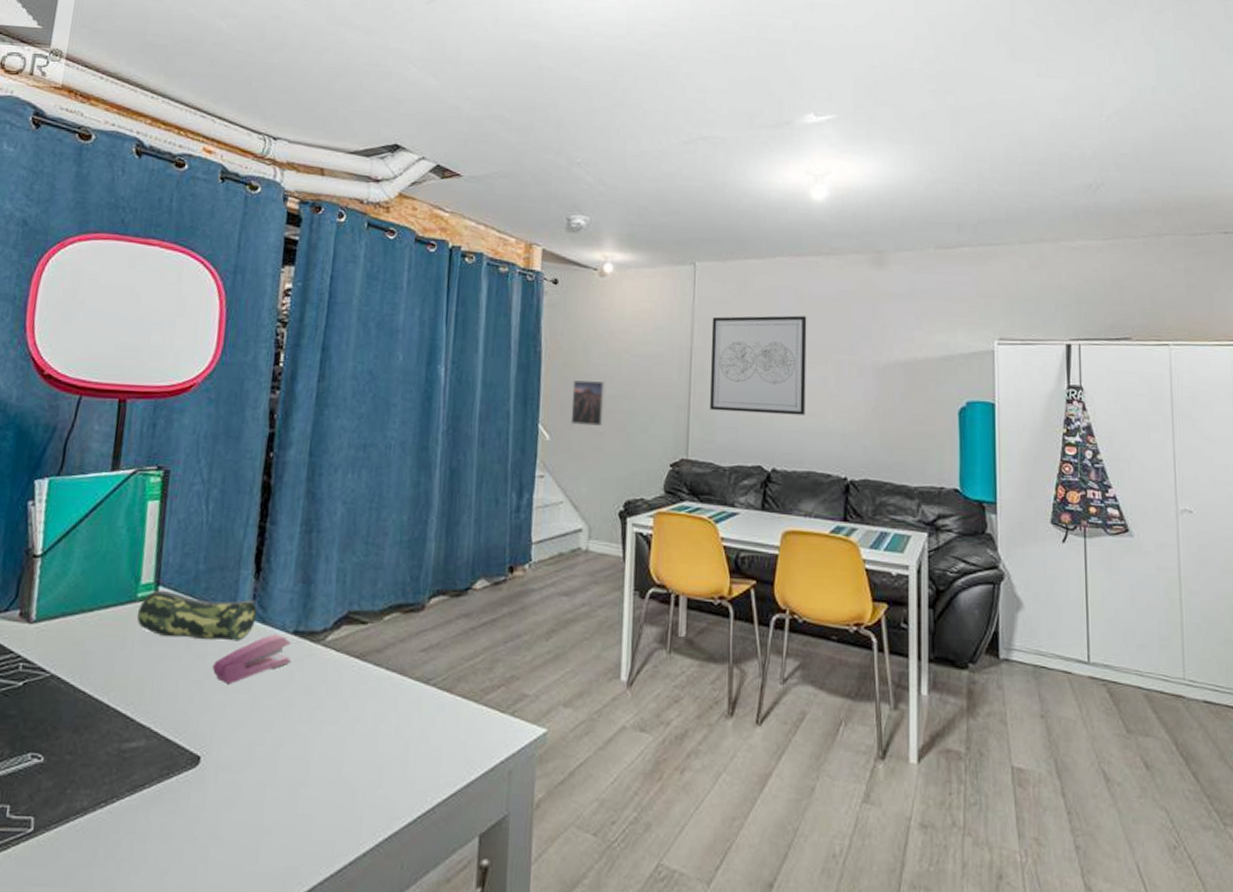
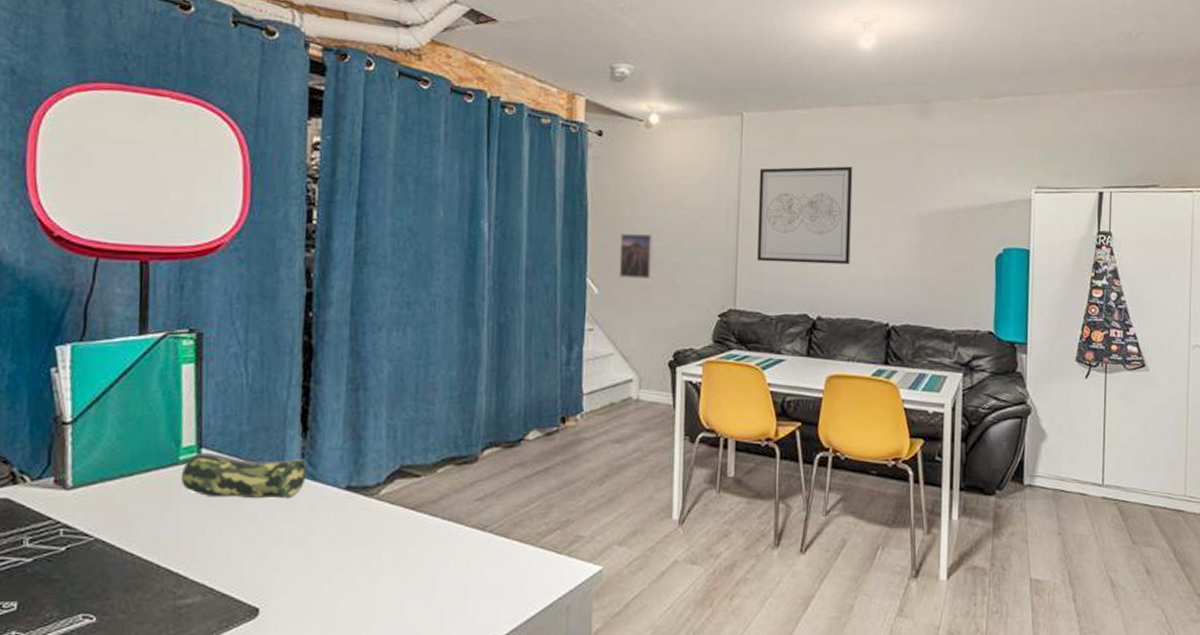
stapler: present [212,634,291,684] -> none [264,490,345,539]

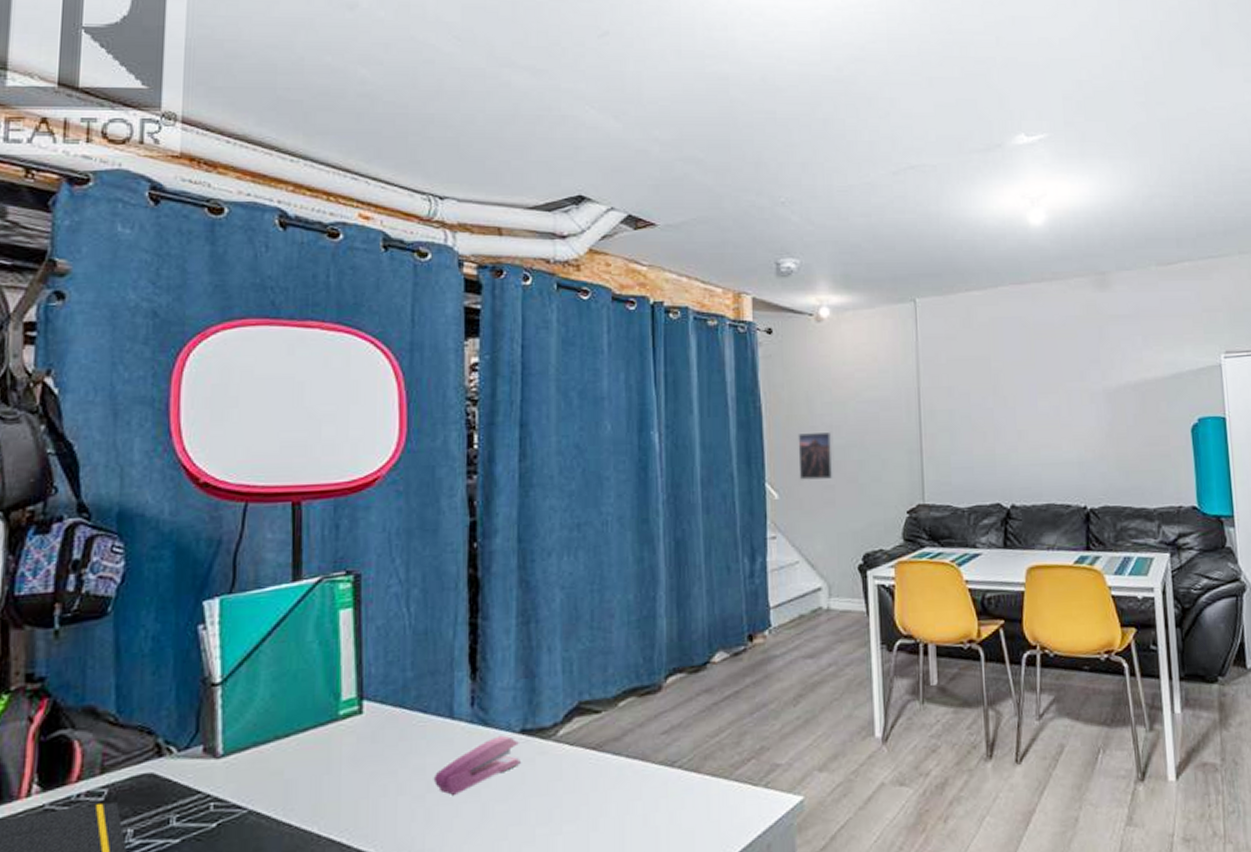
pencil case: present [180,452,308,499] -> none [341,702,478,754]
stapler: none [264,490,345,539] -> present [433,735,520,795]
wall art: present [757,166,853,265] -> none [937,345,1040,451]

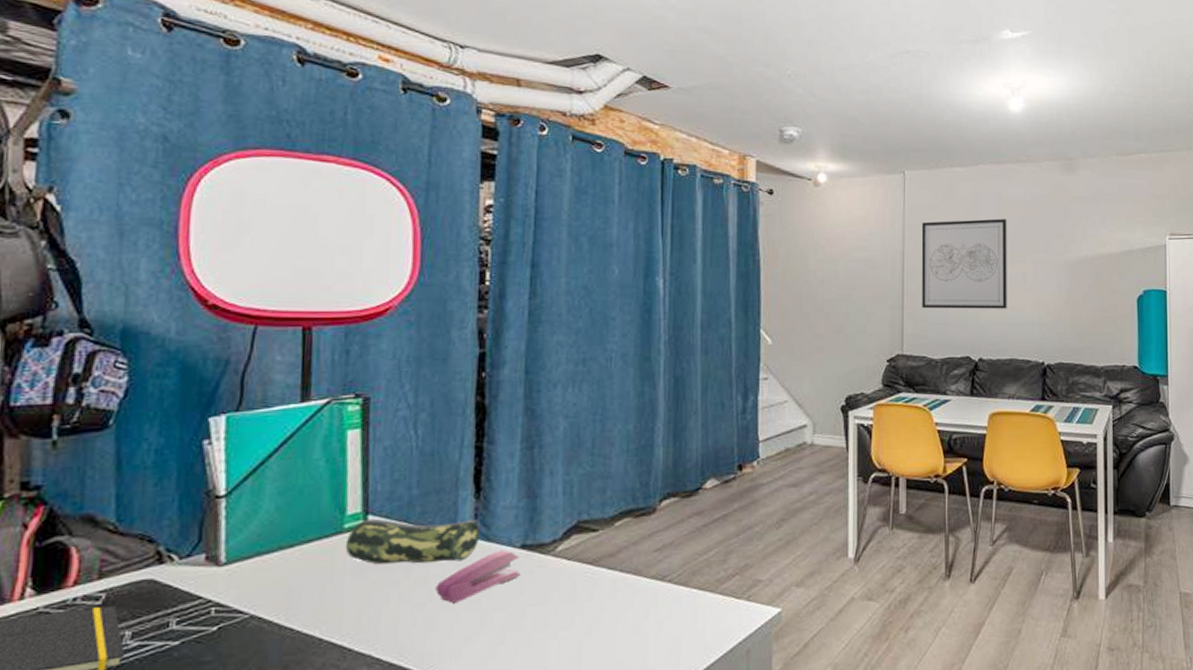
pencil case: none [341,702,478,754] -> present [345,518,481,565]
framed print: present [798,431,835,481] -> none [791,285,824,329]
wall art: none [937,345,1040,451] -> present [921,218,1007,309]

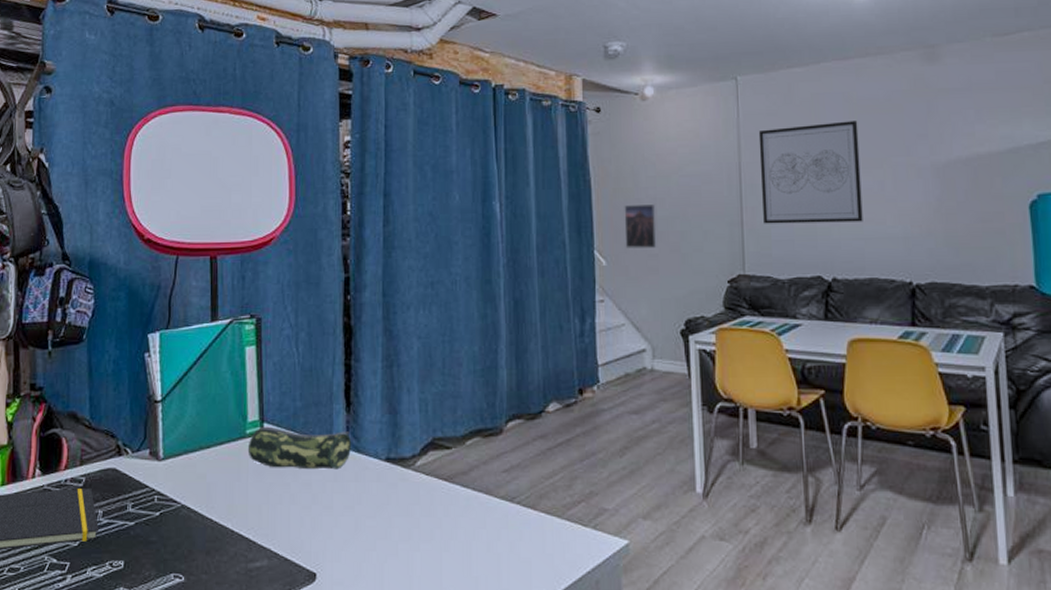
stapler: present [435,549,520,603] -> none [317,461,386,508]
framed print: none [791,285,824,329] -> present [624,203,659,250]

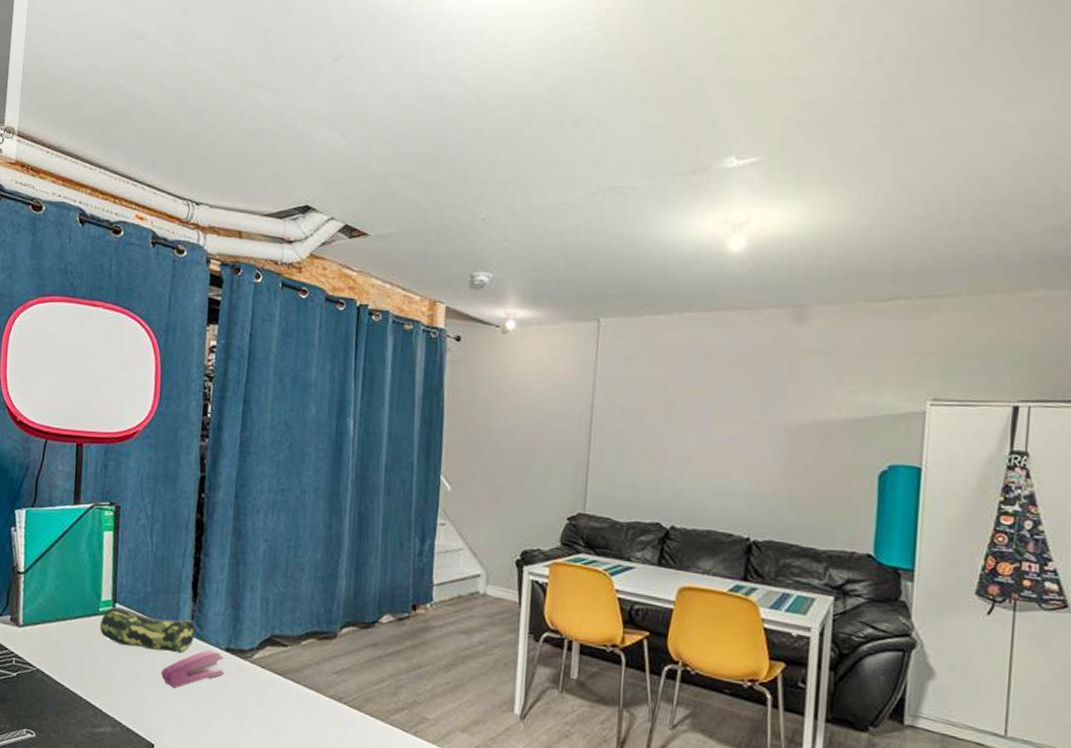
stapler: none [317,461,386,508] -> present [160,649,224,688]
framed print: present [624,203,659,250] -> none [471,435,505,480]
wall art: present [758,120,863,224] -> none [609,373,716,475]

